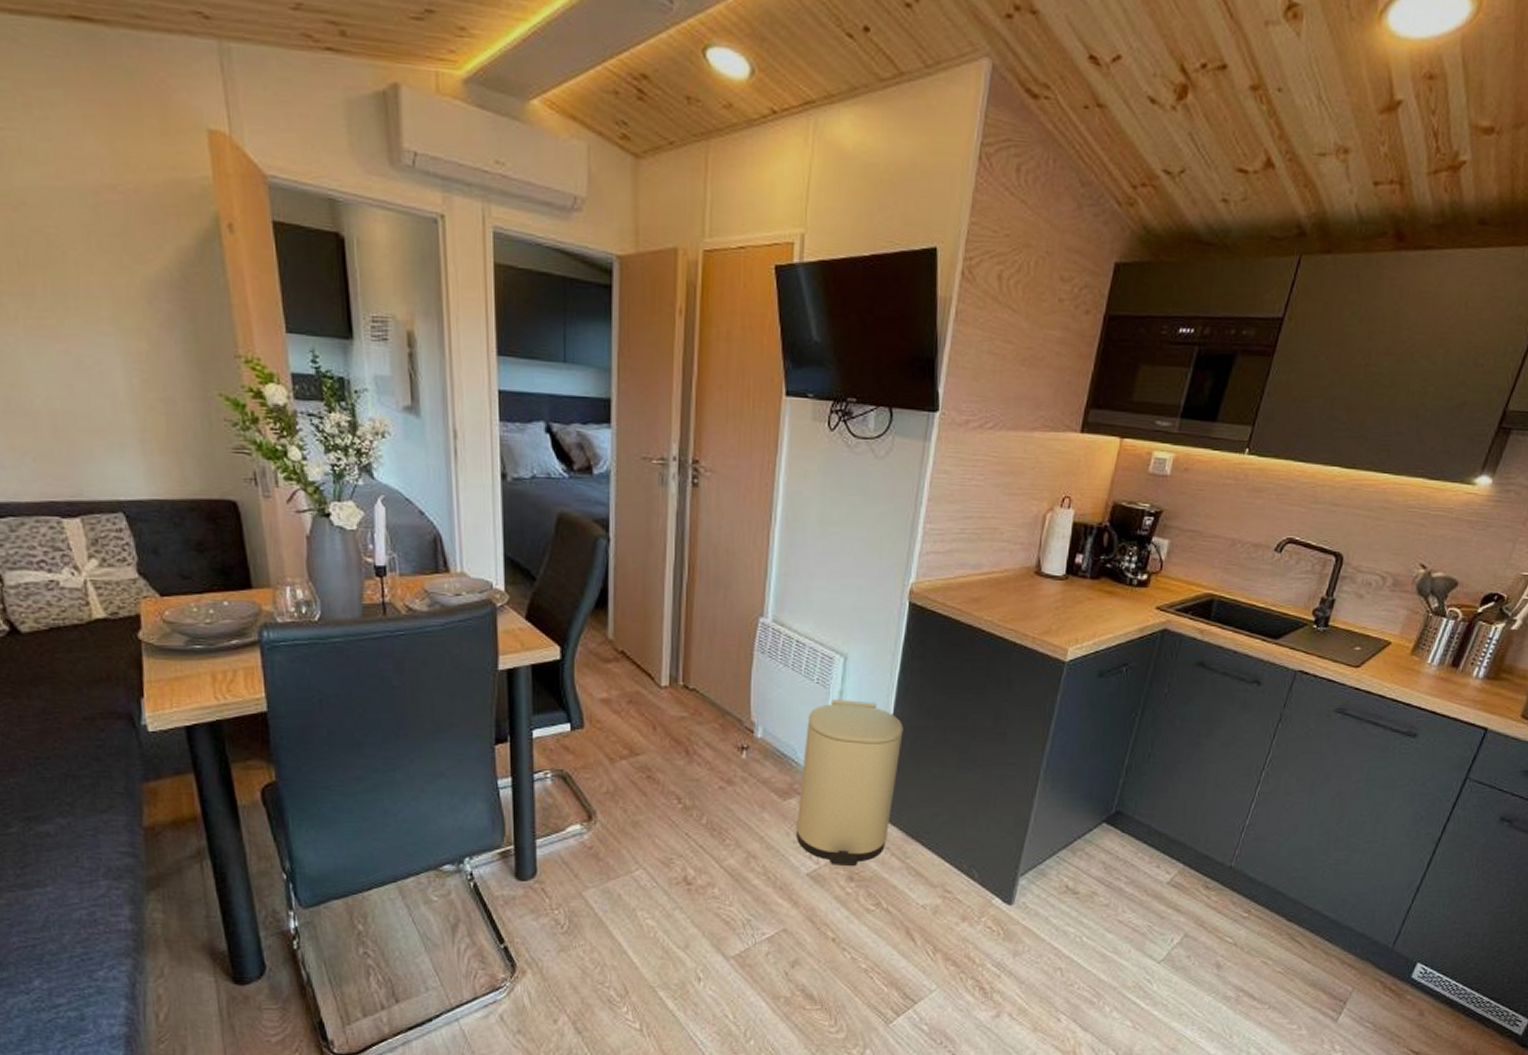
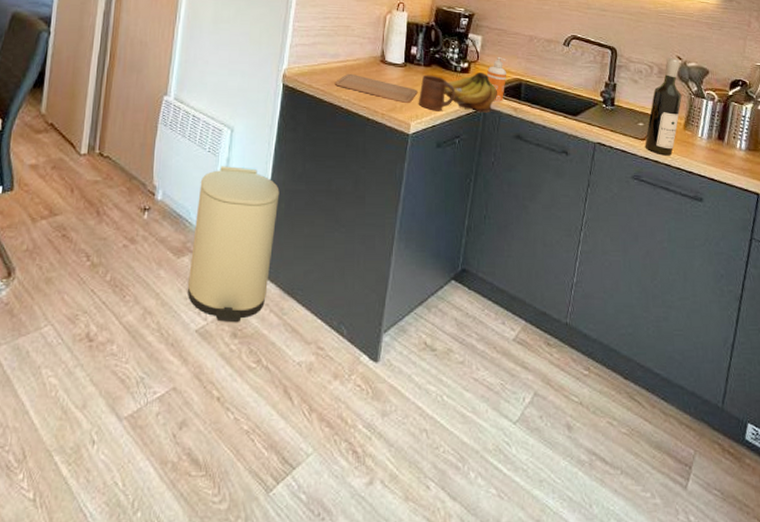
chopping board: none [976,588,1080,626] -> present [335,73,418,104]
cup: none [1079,589,1129,634] -> present [418,74,456,111]
fruit: none [1113,586,1181,636] -> present [444,73,497,113]
soap dispenser: none [1169,565,1198,624] -> present [486,56,507,103]
bottle: none [1357,566,1423,687] -> present [644,58,682,157]

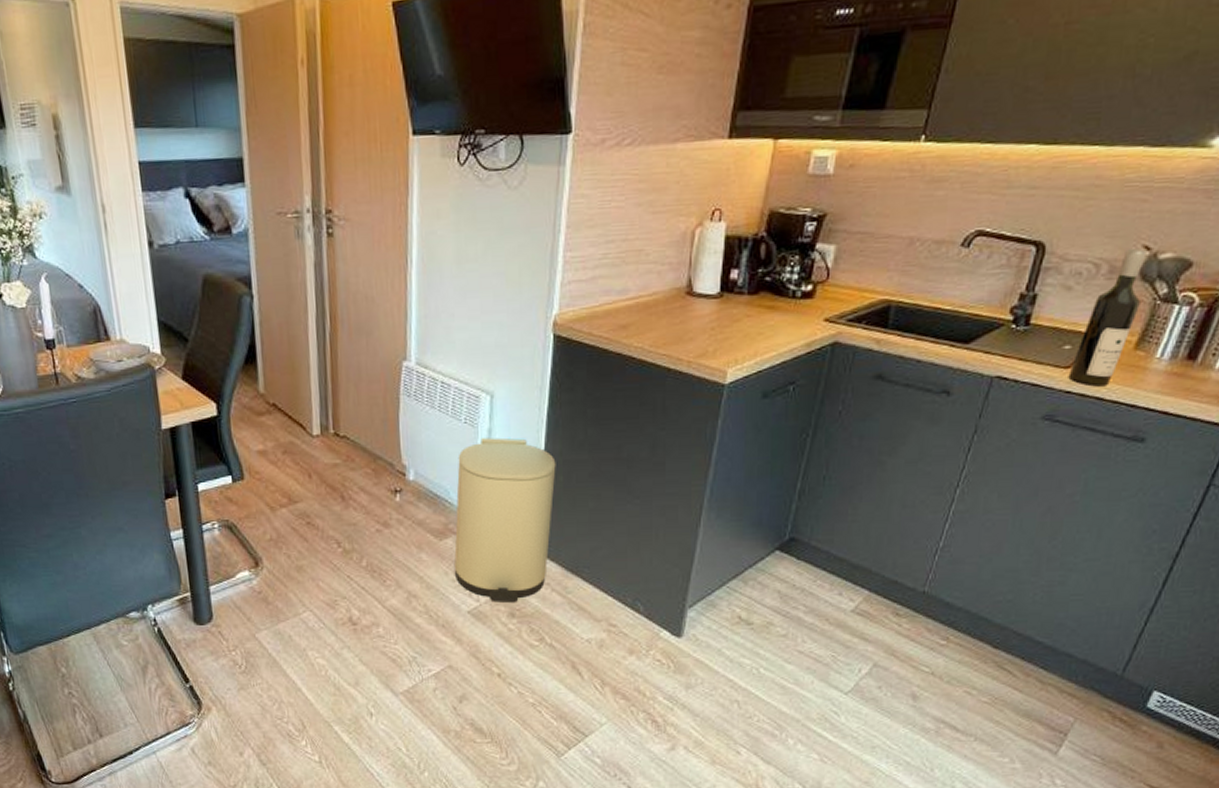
chopping board: present [335,73,418,104] -> none [624,313,738,347]
cup: present [418,74,456,111] -> none [738,305,793,353]
fruit: present [444,73,497,113] -> none [776,296,853,350]
soap dispenser: present [486,56,507,103] -> none [839,271,871,335]

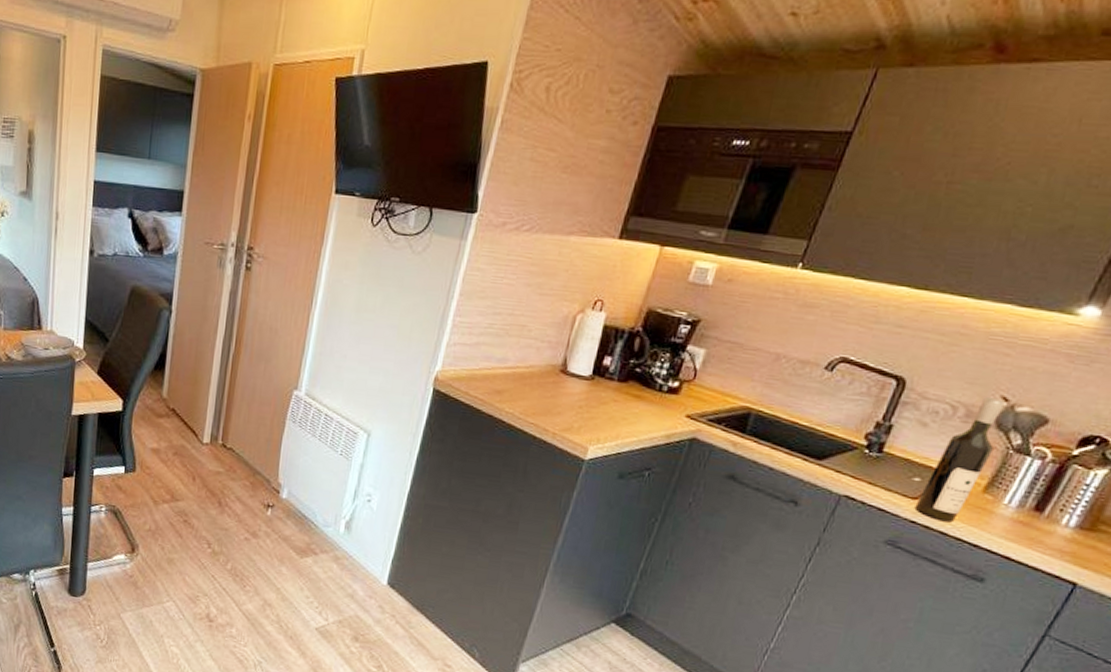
pedal bin: present [454,437,556,604] -> none [309,471,418,629]

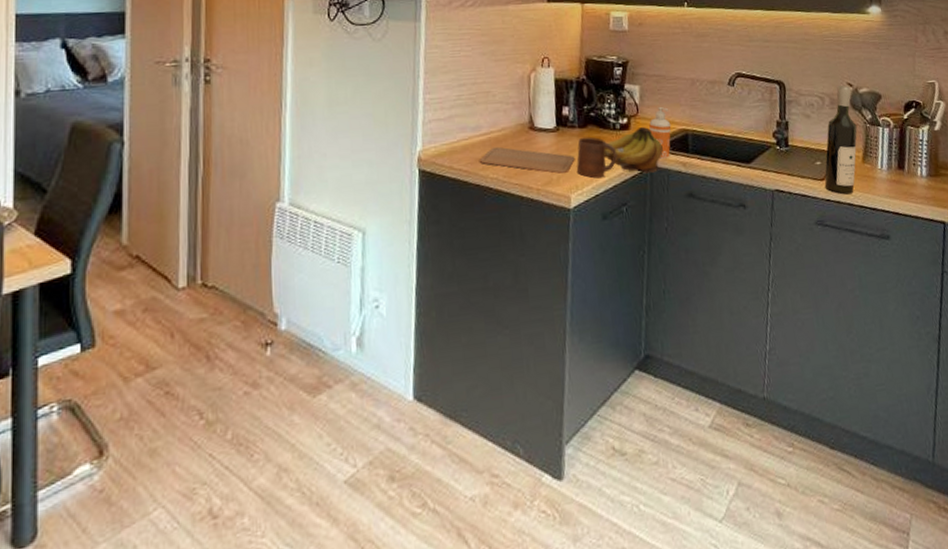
chopping board: none [498,382,604,425] -> present [480,146,575,174]
cup: none [602,391,656,437] -> present [576,137,618,179]
fruit: none [639,395,714,445] -> present [604,127,663,174]
soap dispenser: none [702,376,735,435] -> present [648,106,672,160]

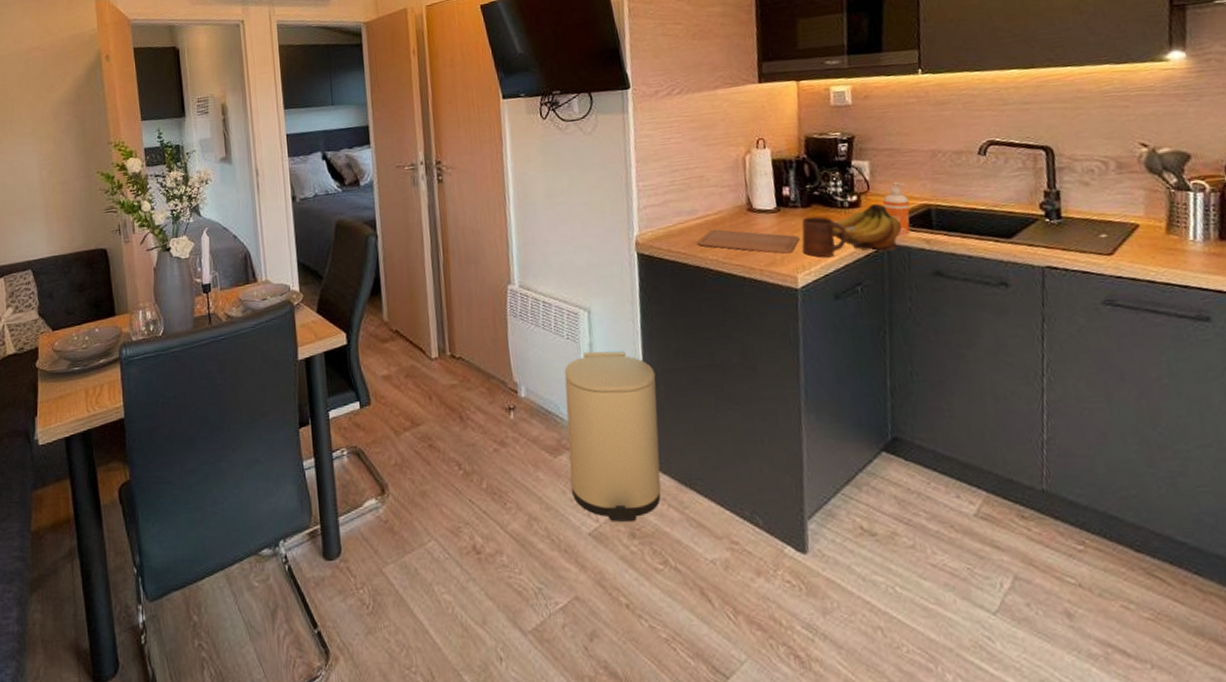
pedal bin: none [329,274,428,466] -> present [564,350,661,523]
bottle: present [824,85,857,196] -> none [1113,146,1157,272]

